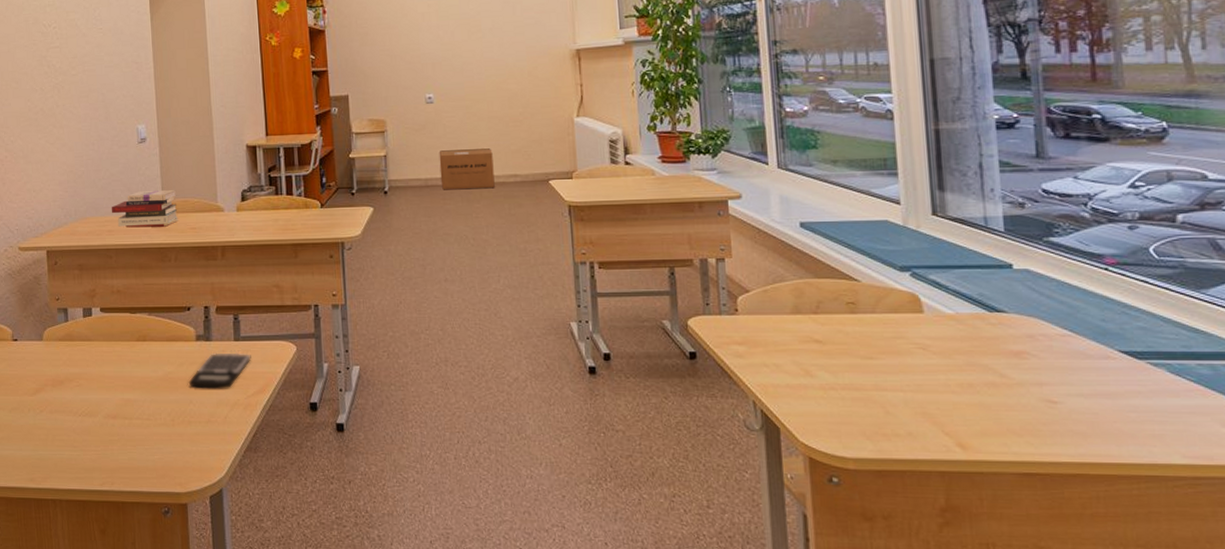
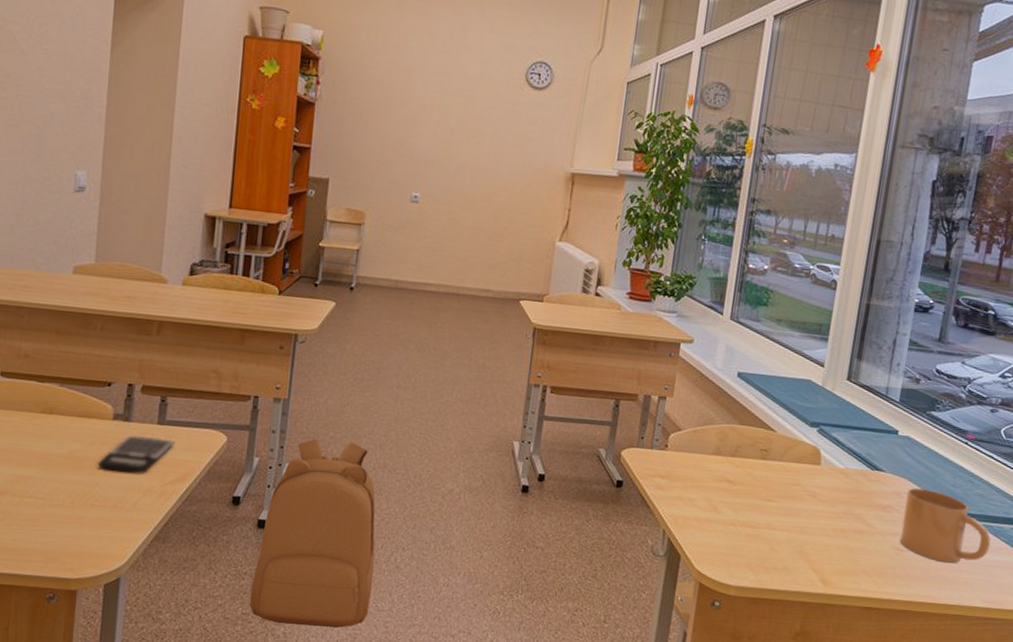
books: present [111,190,178,228] -> none [29,246,113,291]
backpack: none [340,340,457,528] -> present [249,439,376,628]
box: present [439,148,495,190] -> none [412,253,470,301]
mug: none [1043,328,1175,412] -> present [900,488,991,563]

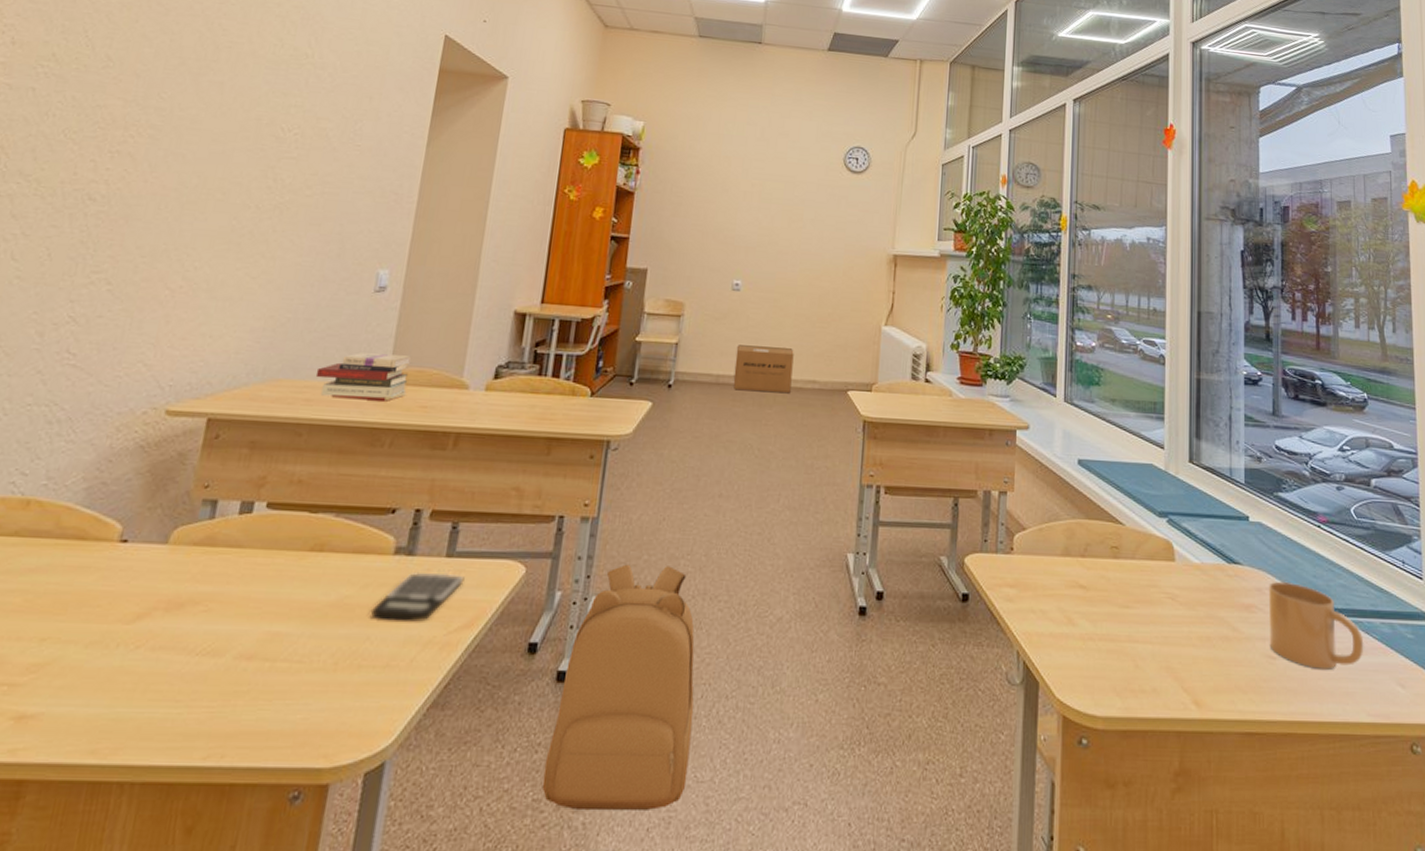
books: none [29,246,113,291] -> present [315,353,411,401]
box: none [412,253,470,301] -> present [734,345,794,394]

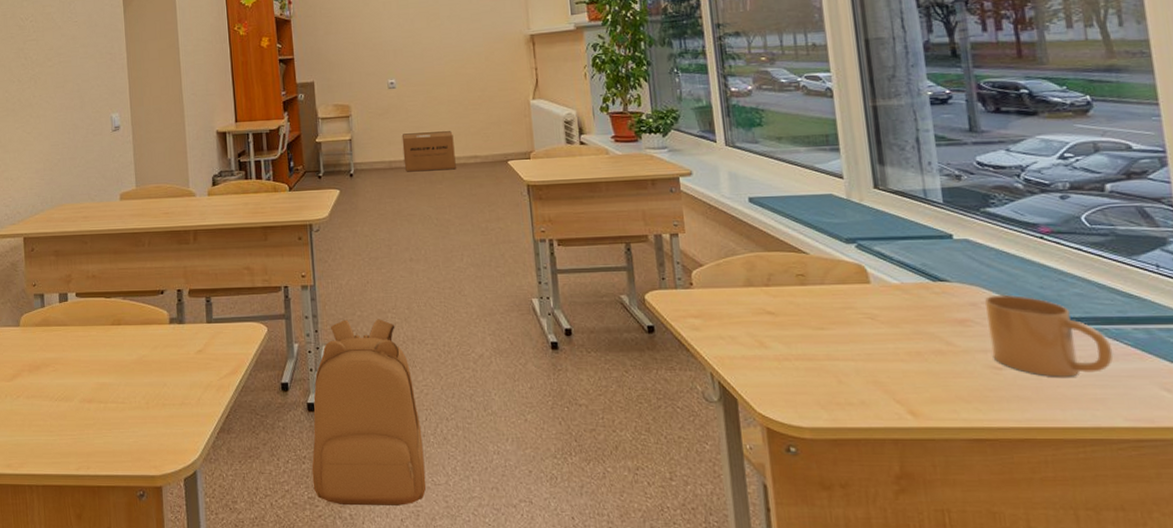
books: present [315,353,411,401] -> none [86,176,152,214]
calculator: present [370,571,465,620] -> none [162,334,224,370]

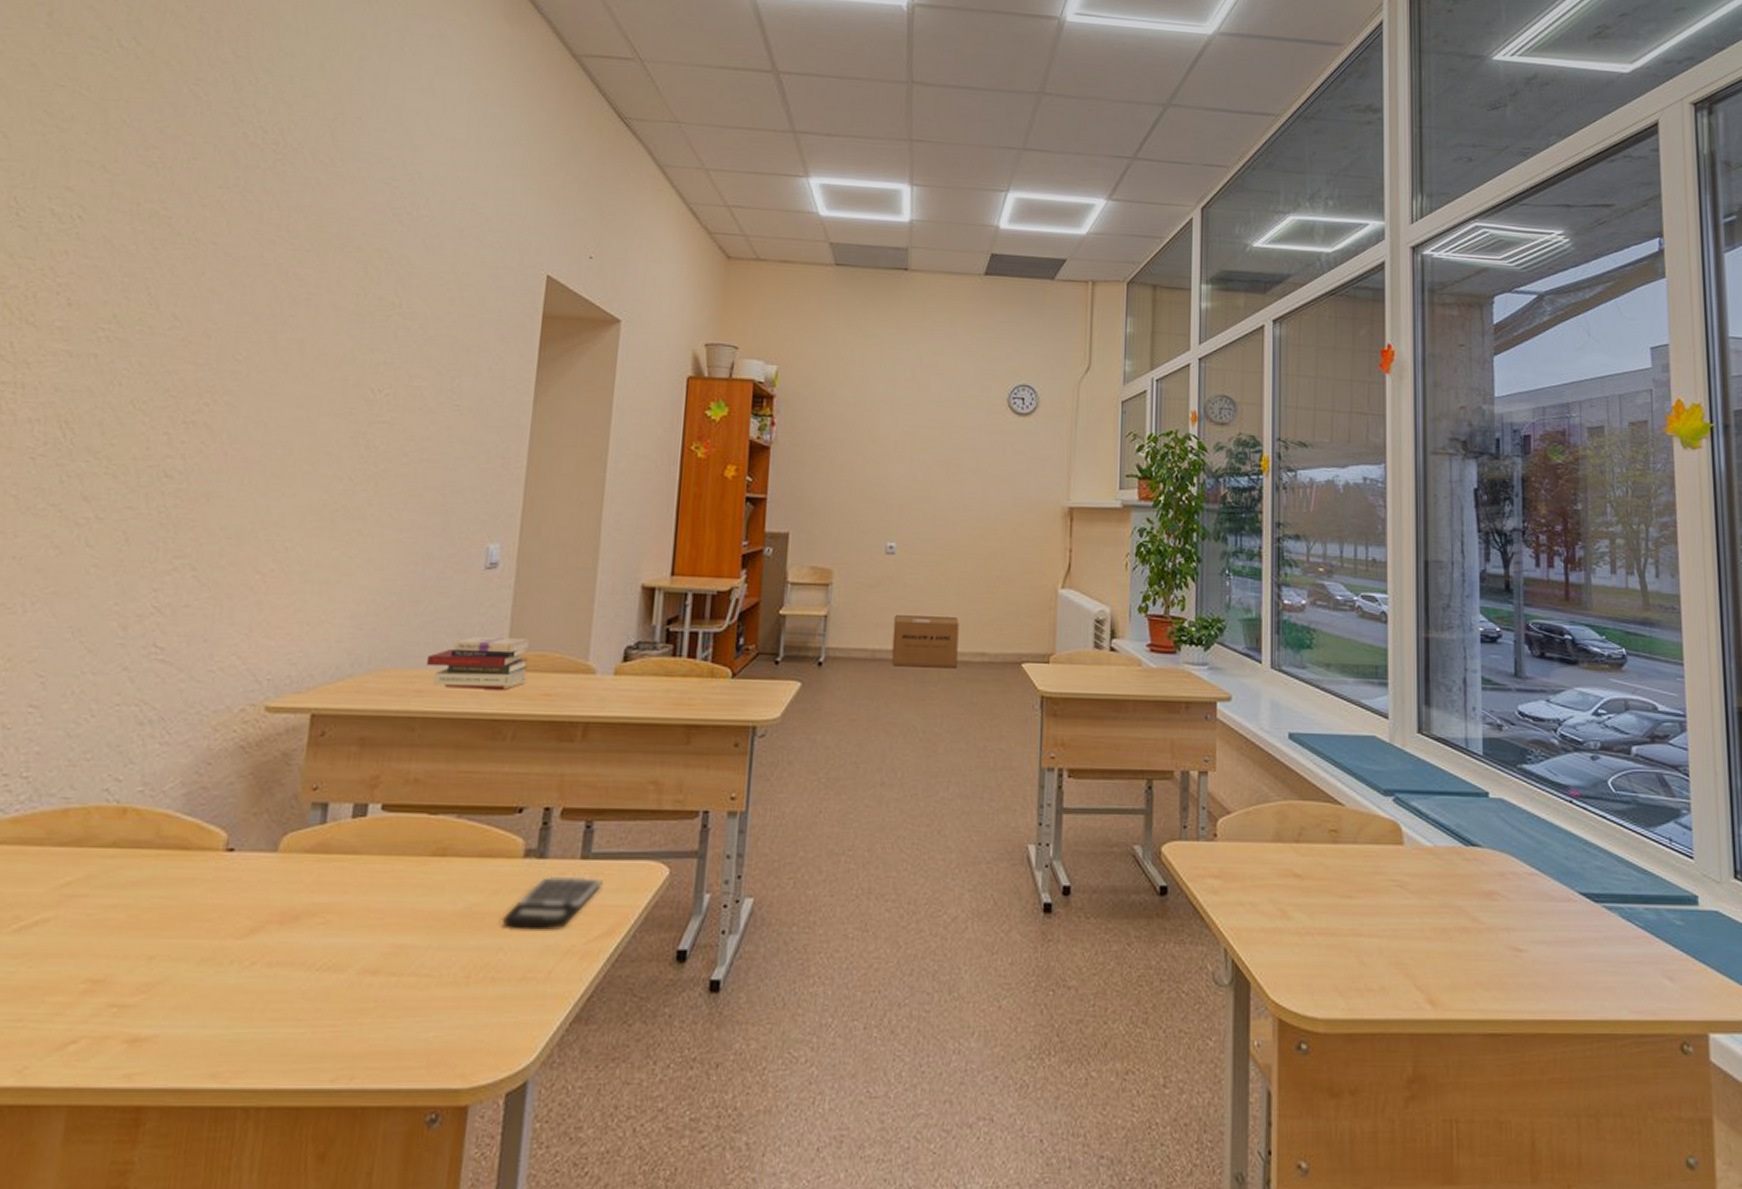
books: none [86,176,152,214] -> present [426,637,530,690]
calculator: none [162,334,224,370] -> present [501,875,603,928]
backpack: present [311,319,427,506] -> none [699,862,863,1128]
mug: present [985,295,1114,377] -> none [1513,866,1625,962]

